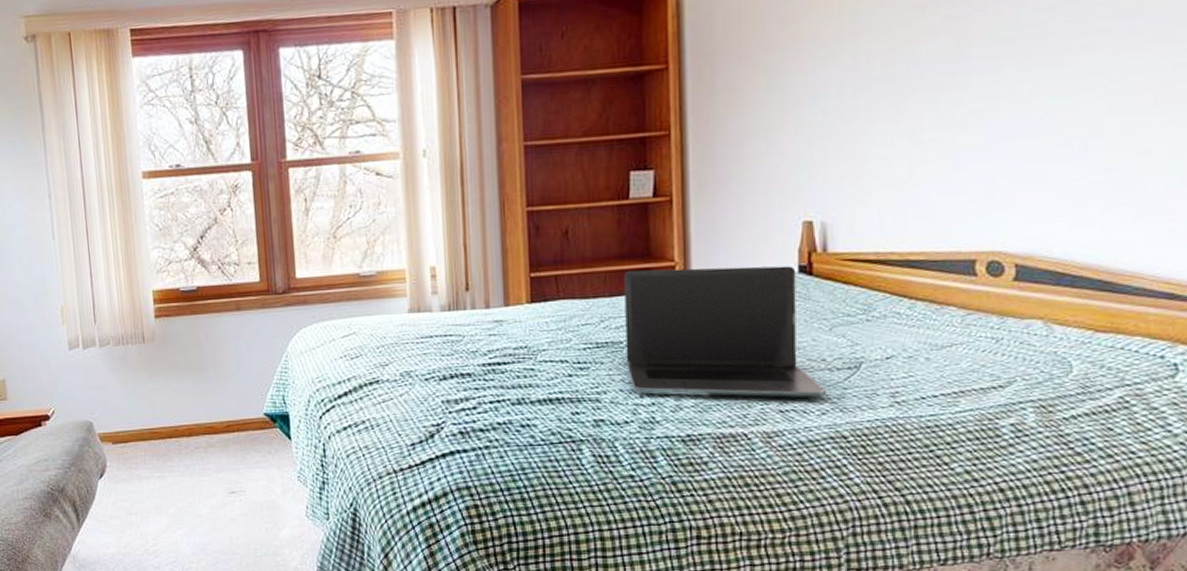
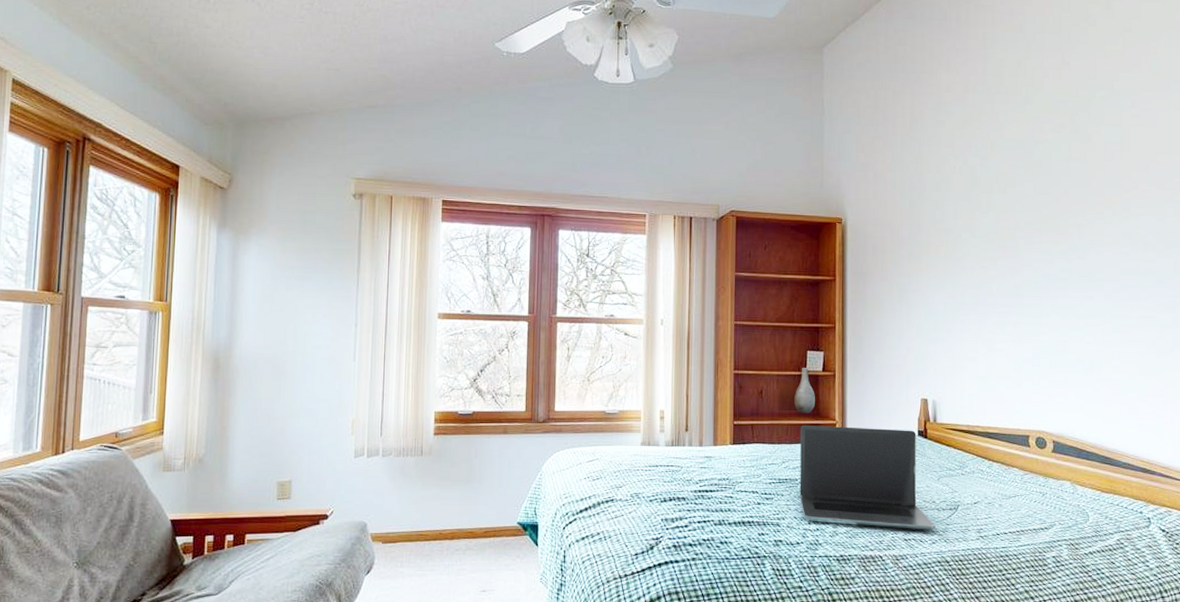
vase: none [614,194,644,255] -> present [794,368,815,413]

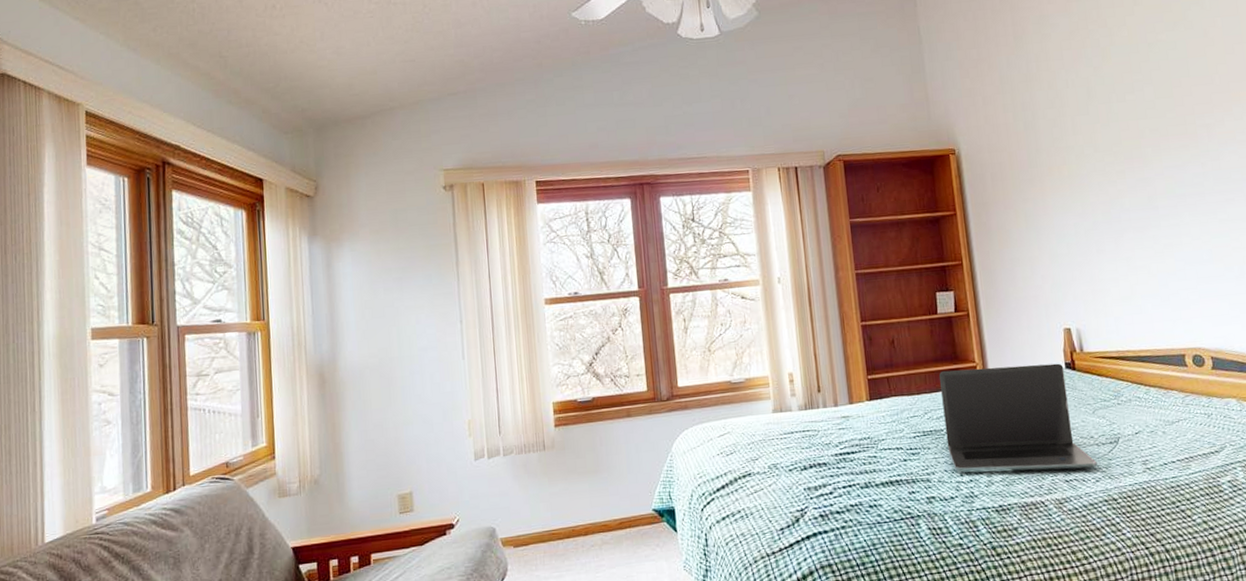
vase: present [794,368,815,413] -> none [928,310,952,359]

